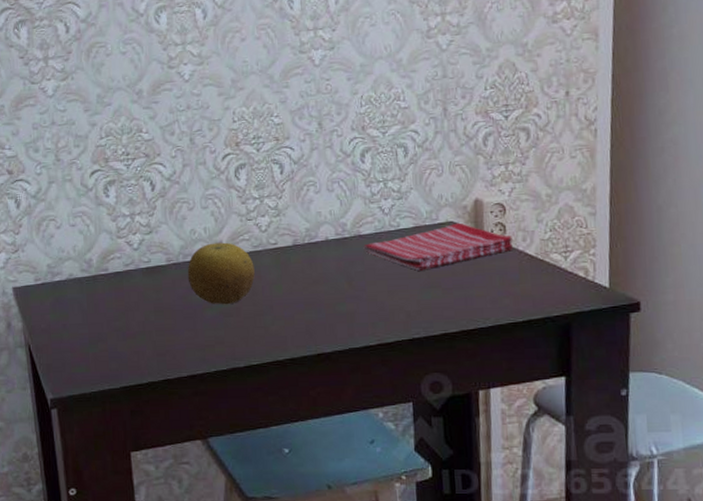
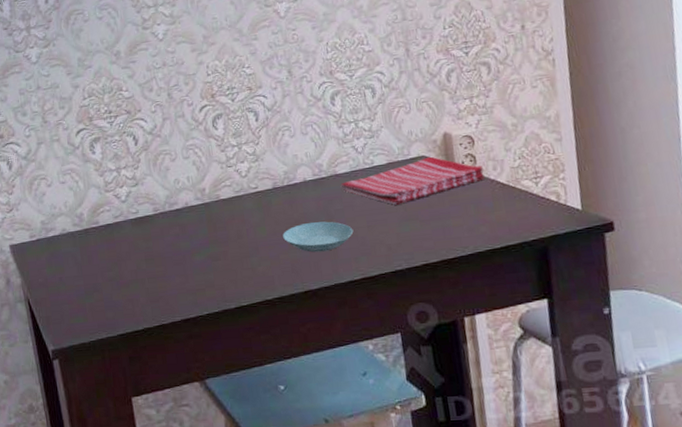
fruit: present [187,242,255,305] -> none [174,189,239,250]
saucer: none [299,283,373,315] -> present [283,221,354,253]

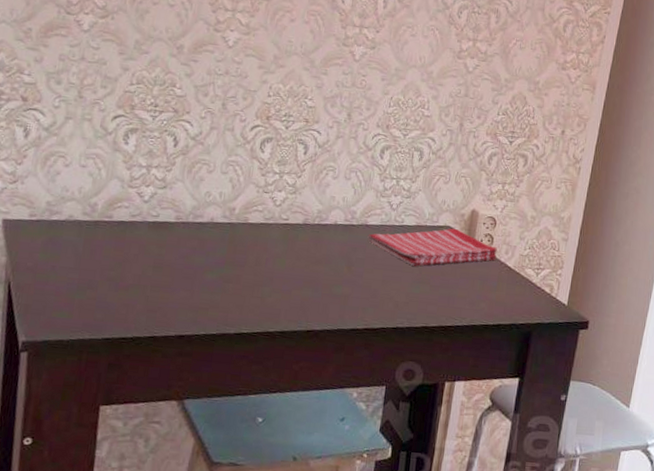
saucer: present [283,221,354,253] -> none [300,264,369,296]

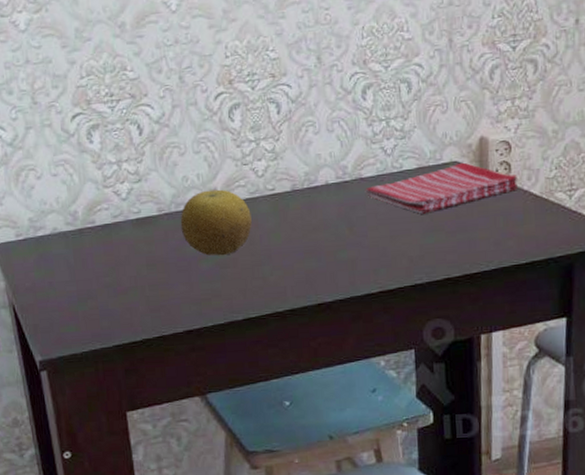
fruit: none [194,208,263,271] -> present [180,189,252,256]

